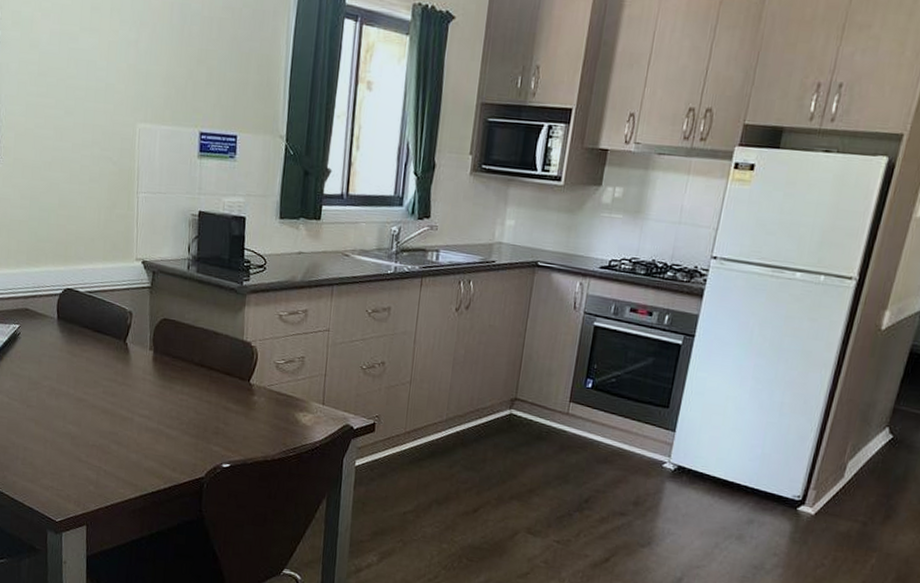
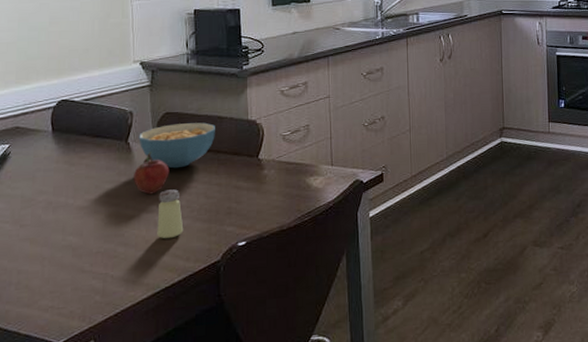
fruit: none [129,356,163,400] -> present [134,152,170,195]
cereal bowl: none [136,331,210,378] -> present [139,122,215,169]
saltshaker: none [147,397,173,447] -> present [157,189,184,239]

